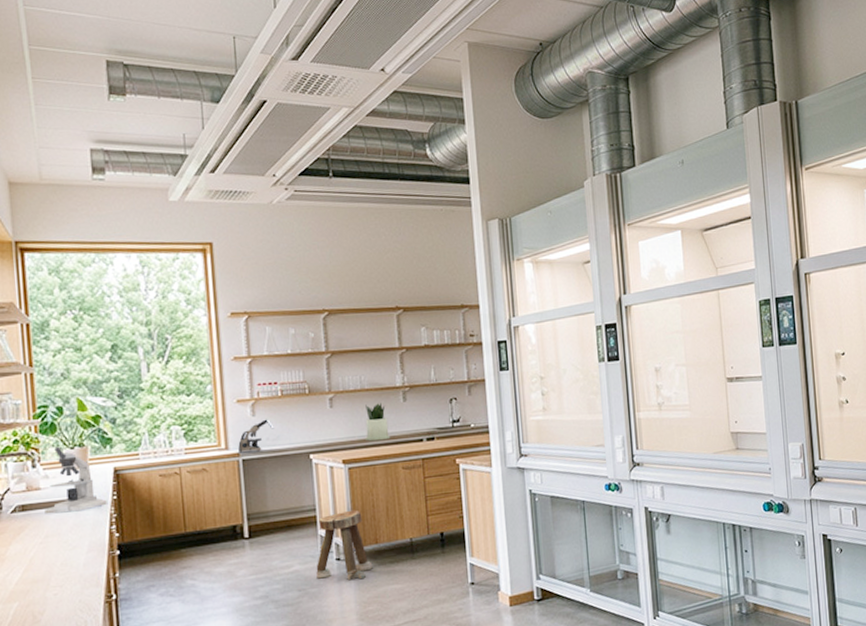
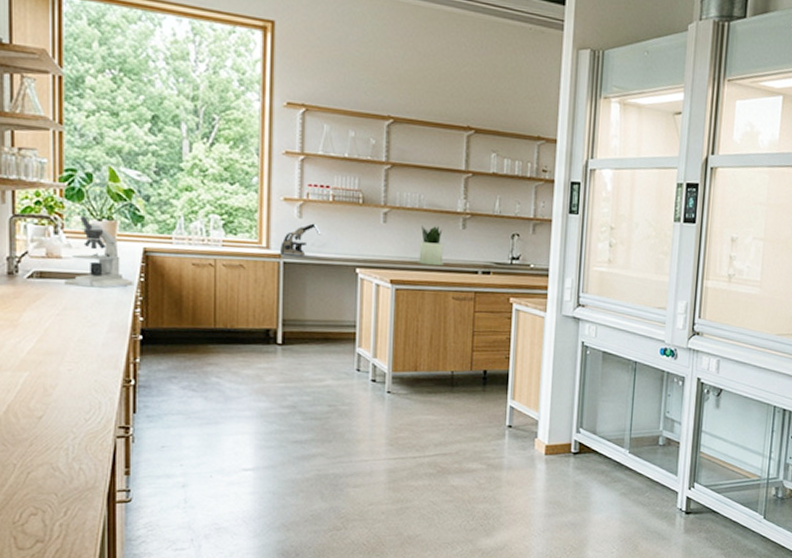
stool: present [316,510,373,581] -> none [349,332,409,405]

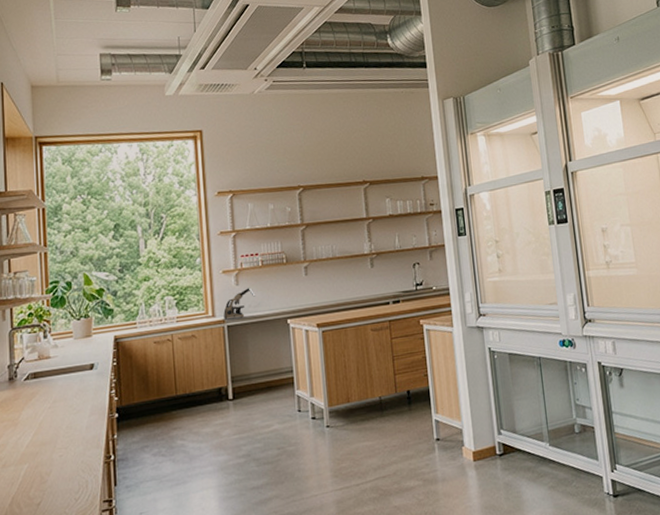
microscope: present [64,215,133,288] -> none [53,318,108,381]
planter: present [417,225,444,267] -> none [337,269,360,306]

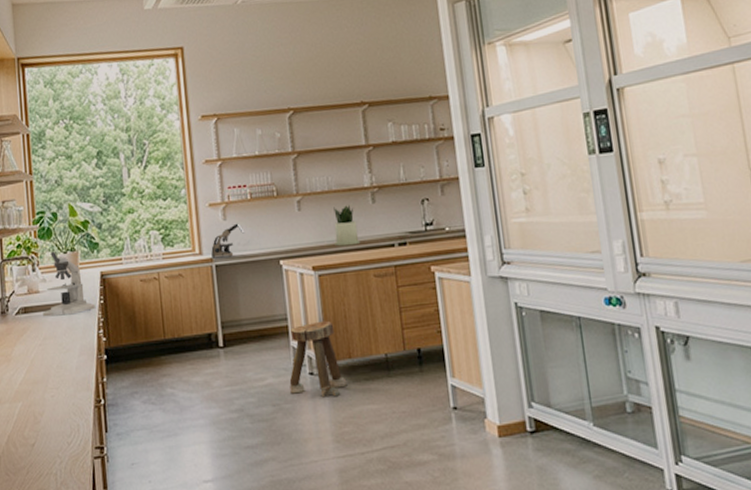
microscope: none [53,318,108,381] -> present [43,251,95,317]
stool: none [293,370,346,439] -> present [289,320,347,398]
planter: none [337,269,360,306] -> present [333,205,361,247]

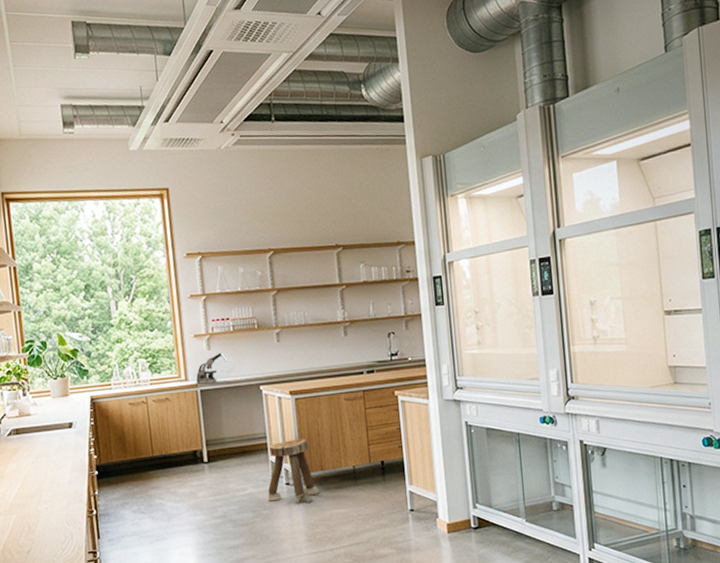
microscope: present [43,251,95,317] -> none [34,377,86,438]
planter: present [333,205,361,247] -> none [309,337,333,374]

